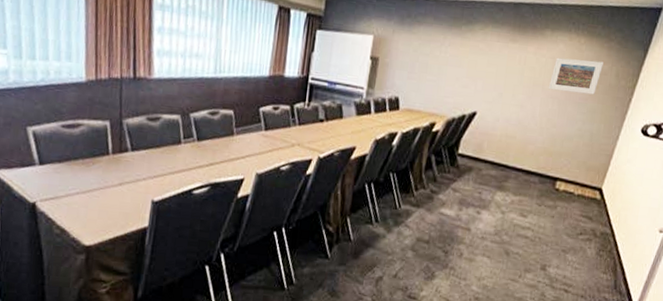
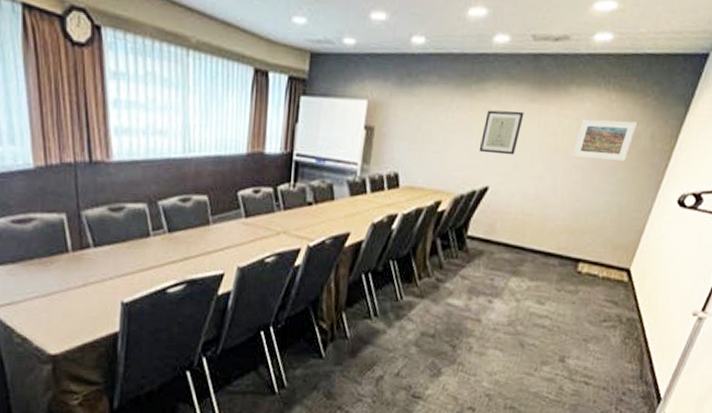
wall art: none [468,47,507,86] -> present [479,110,524,155]

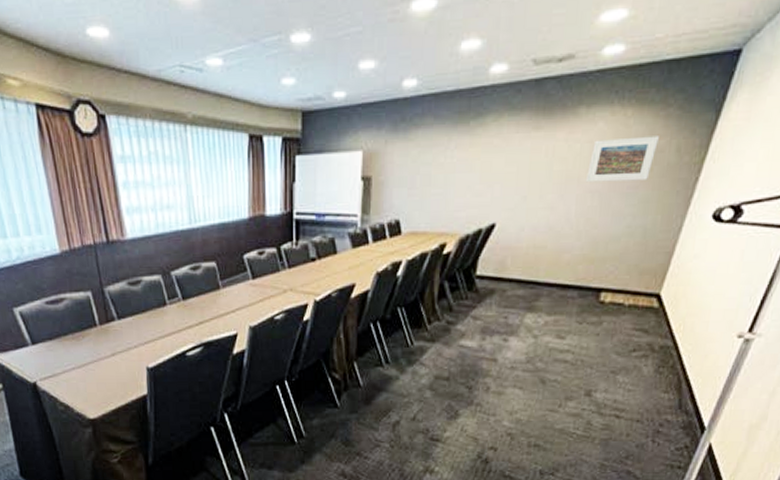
wall art: present [479,110,524,155] -> none [482,141,529,189]

